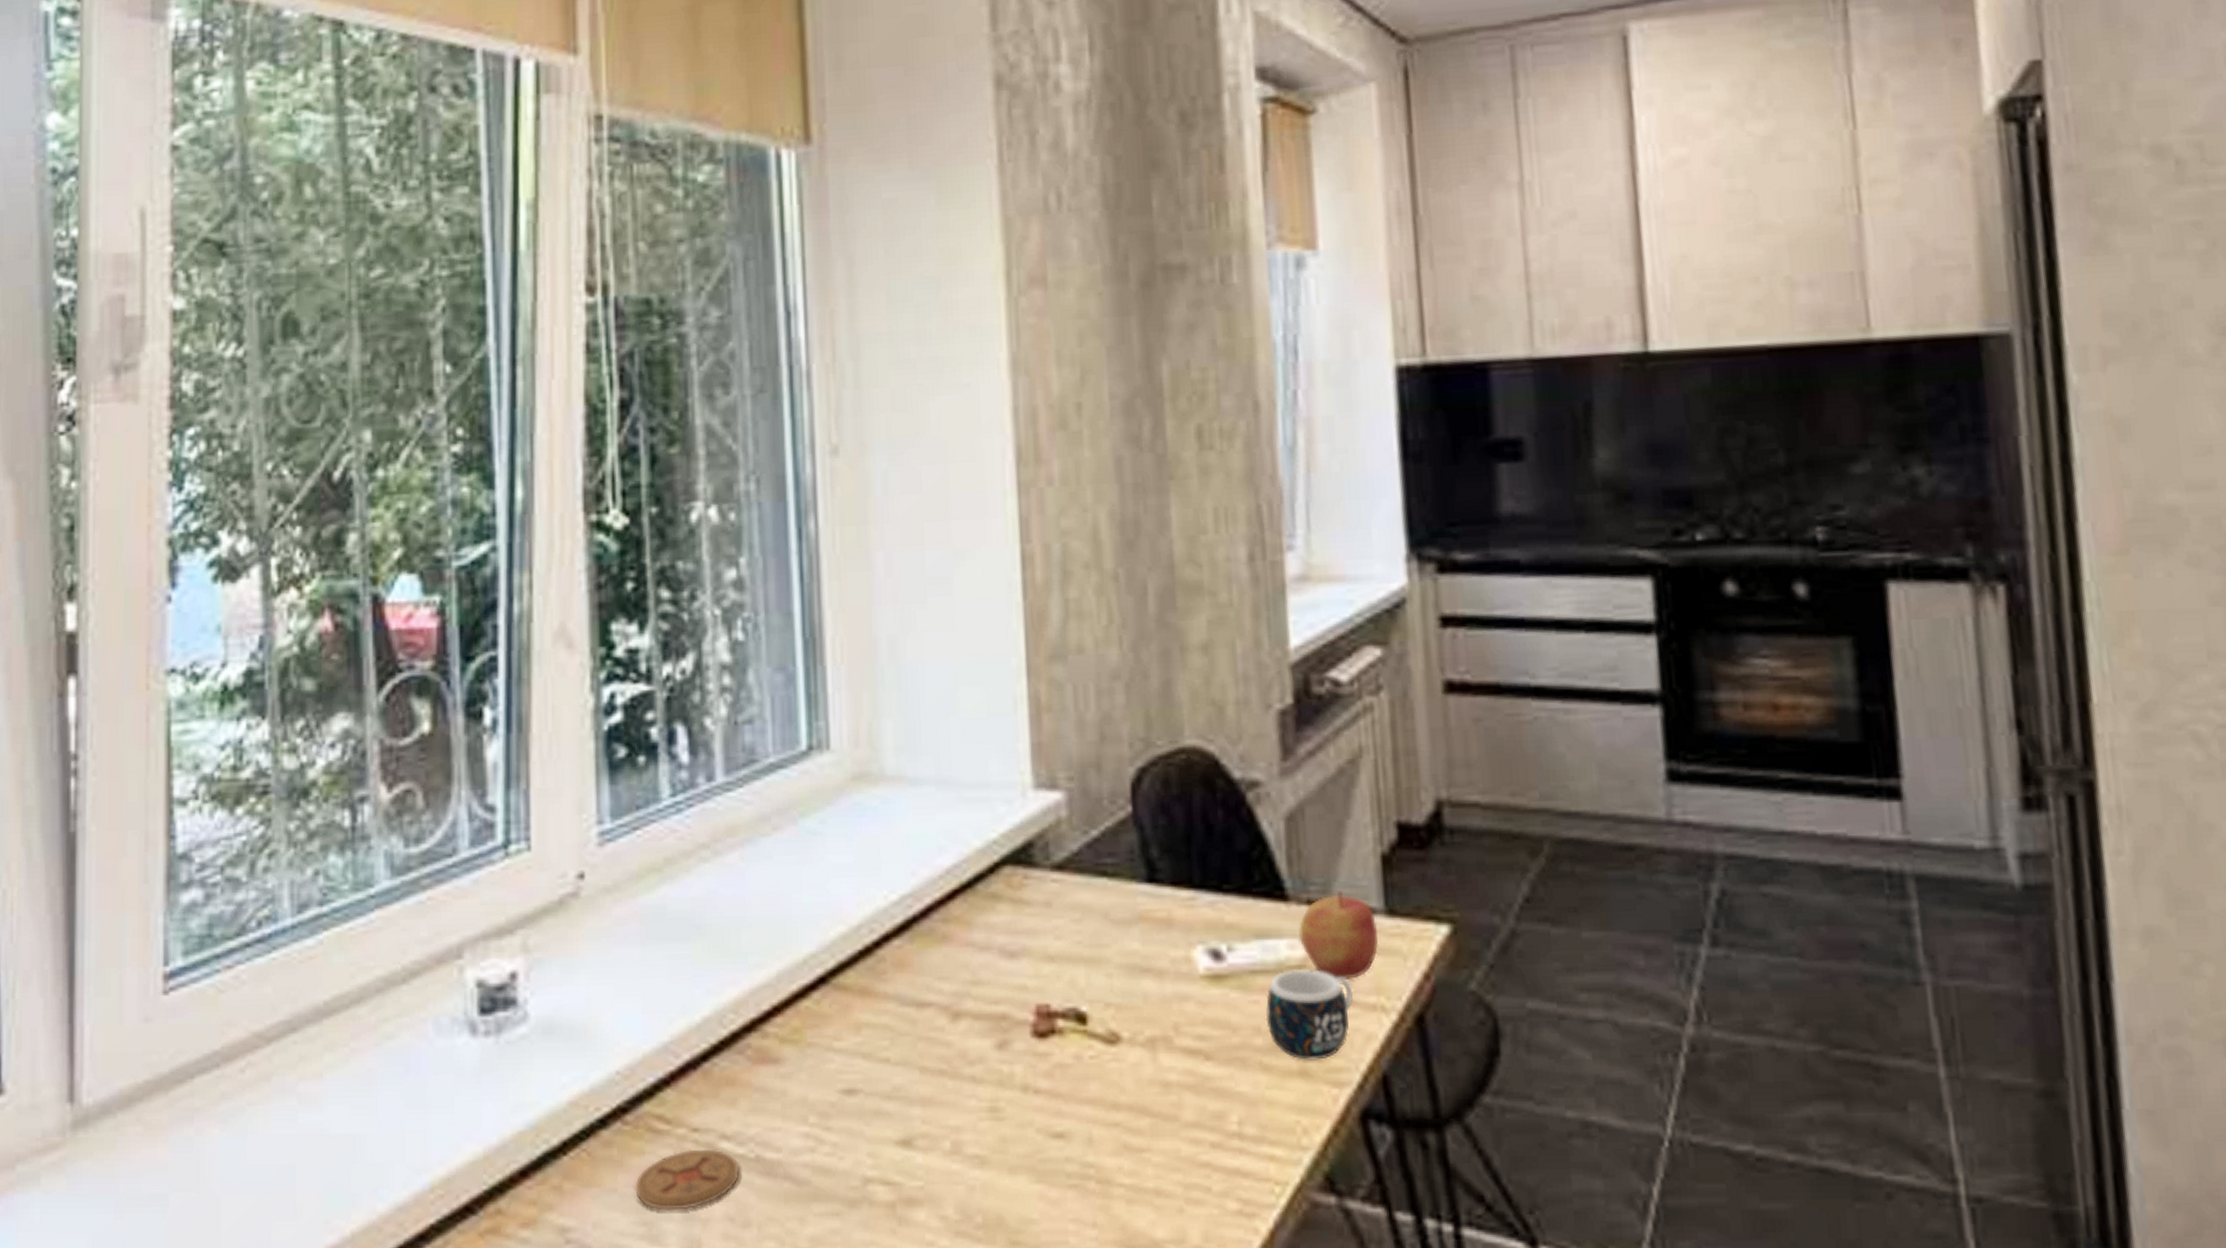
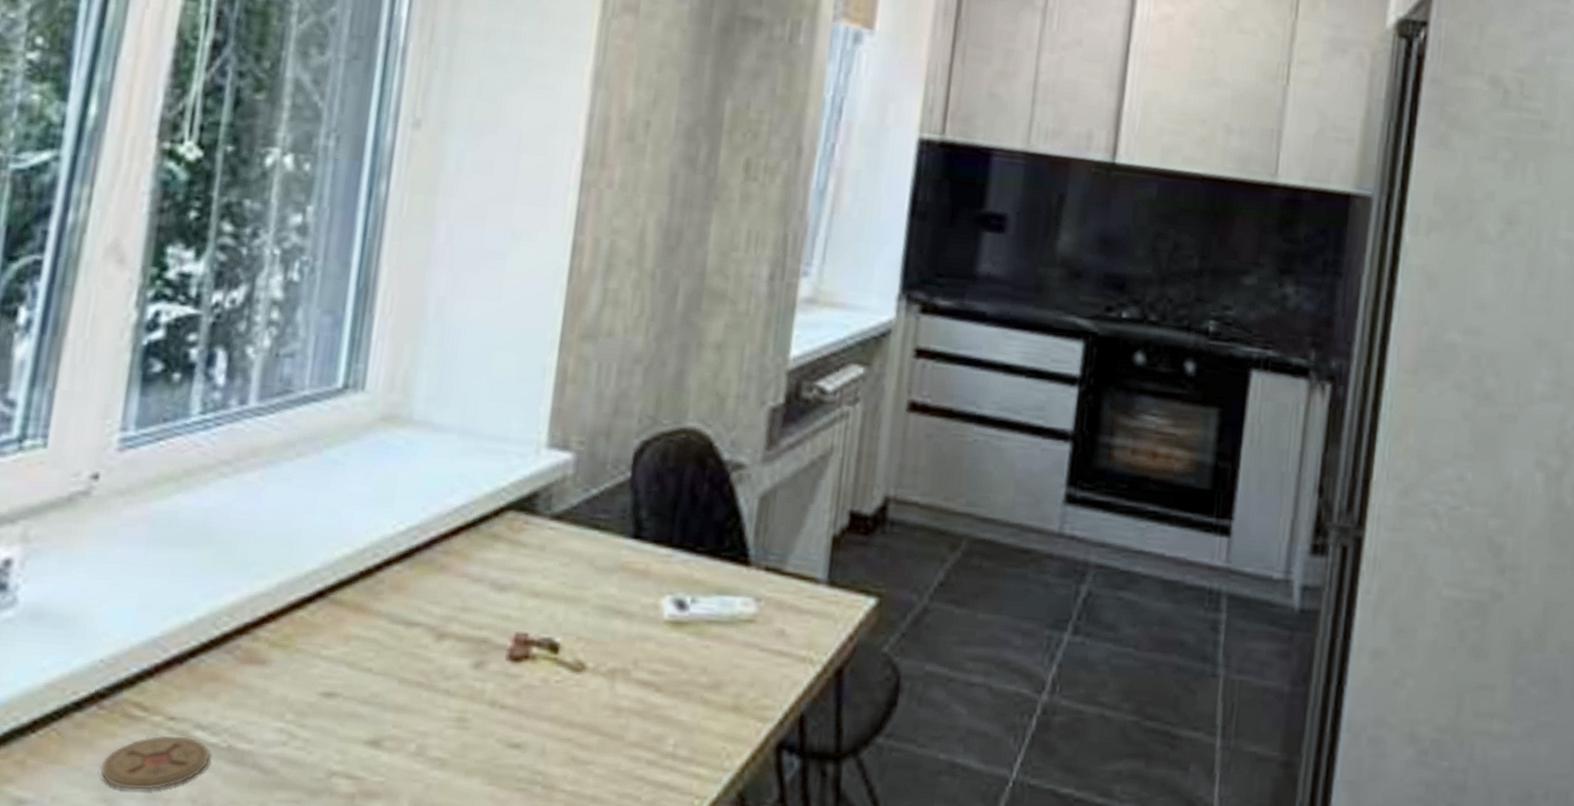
mug: present [1265,968,1353,1060] -> none [712,622,789,699]
apple: present [1299,889,1379,980] -> none [753,561,819,635]

